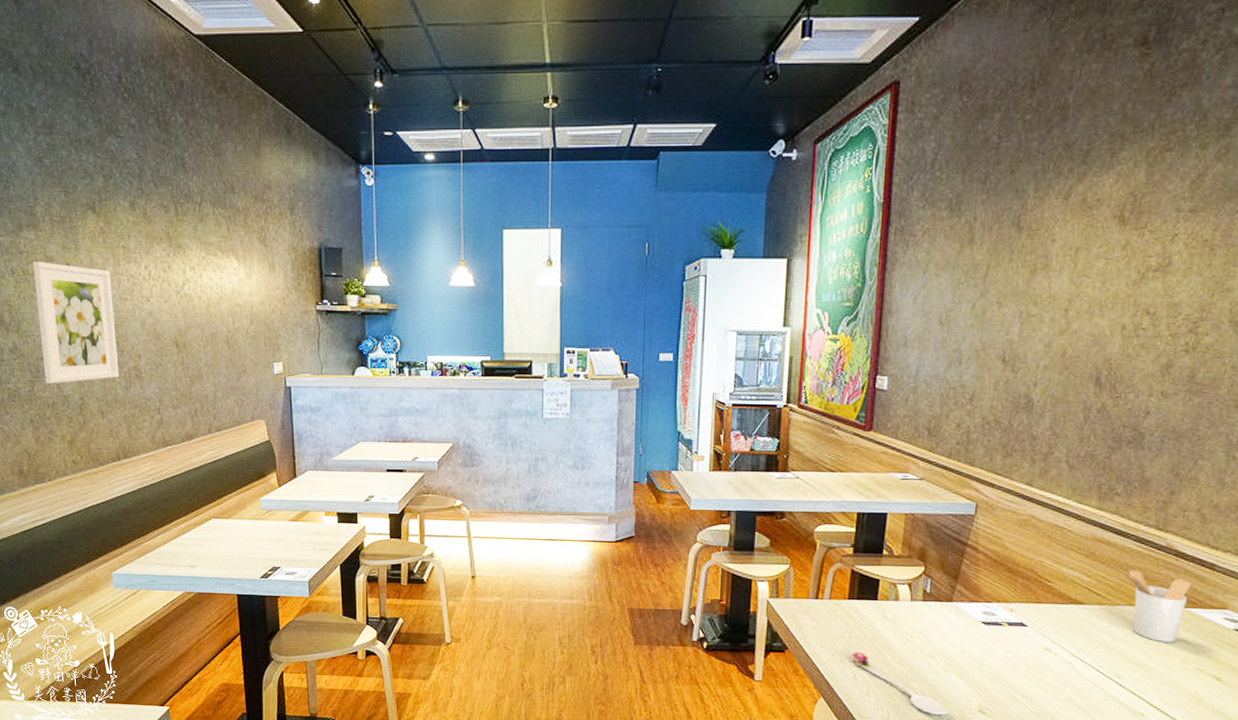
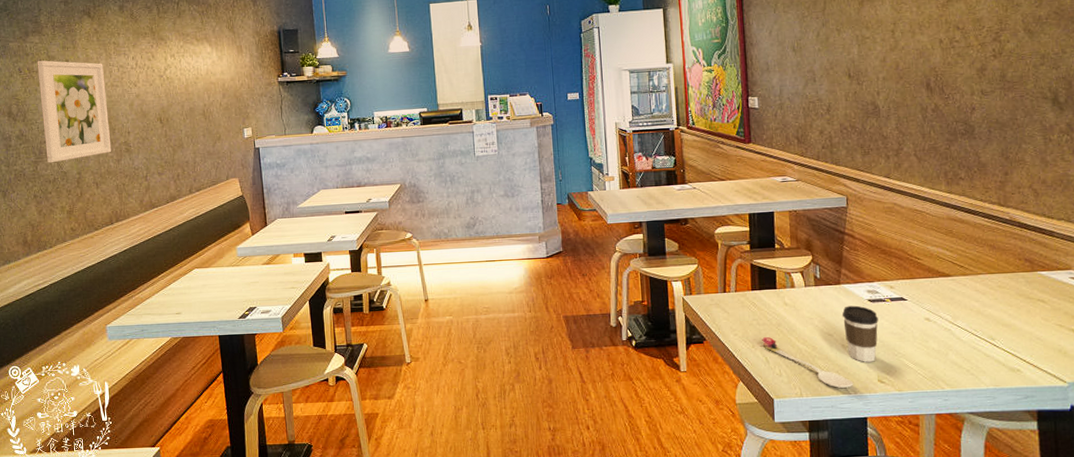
coffee cup: none [948,626,990,690] -> present [842,305,878,362]
utensil holder: present [1121,569,1192,642] -> none [977,242,1037,304]

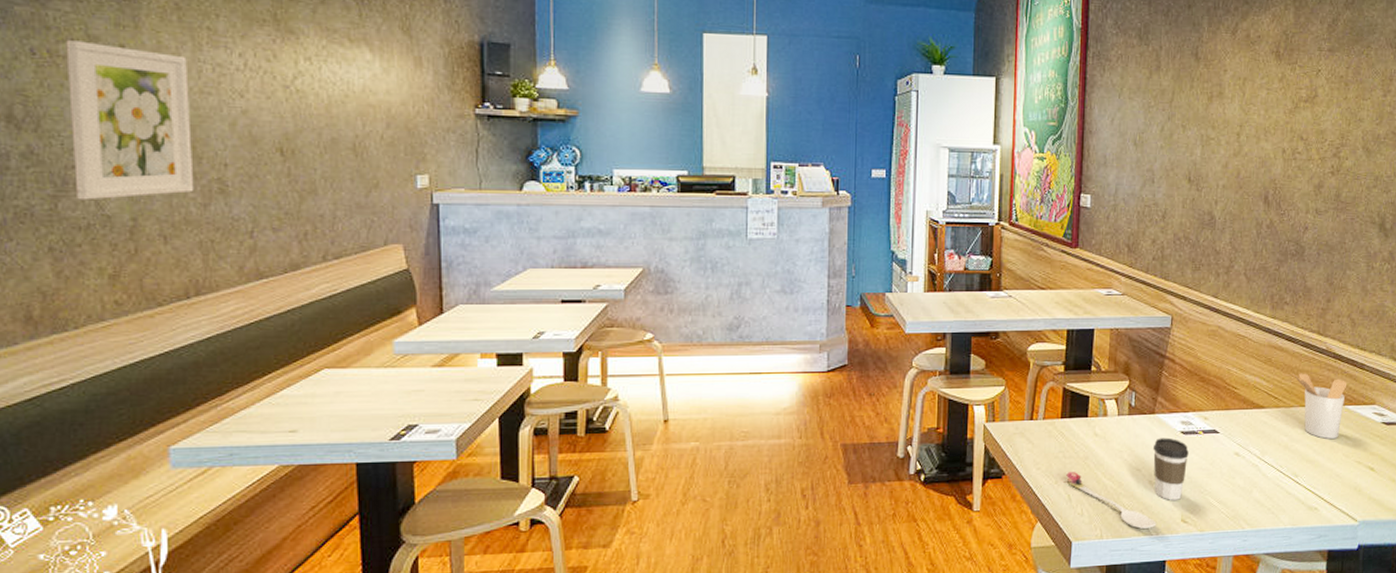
utensil holder: none [977,242,1037,304] -> present [1293,373,1347,439]

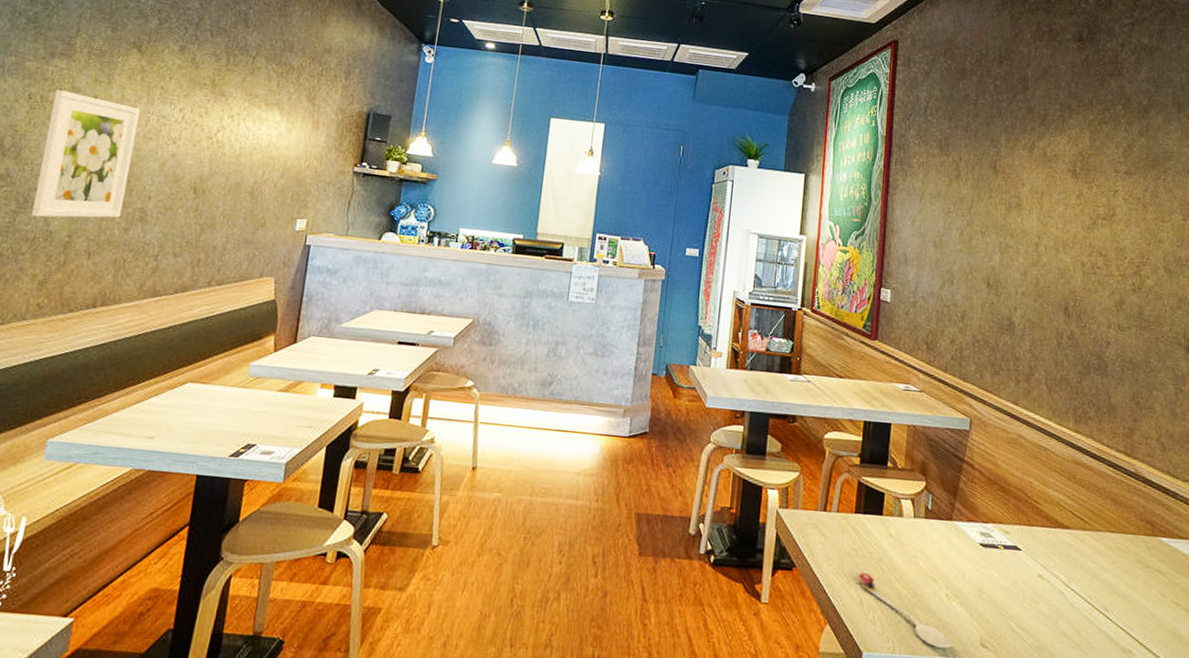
coffee cup: present [1152,437,1189,500] -> none [950,547,989,620]
utensil holder: present [1293,373,1347,439] -> none [1100,494,1160,573]

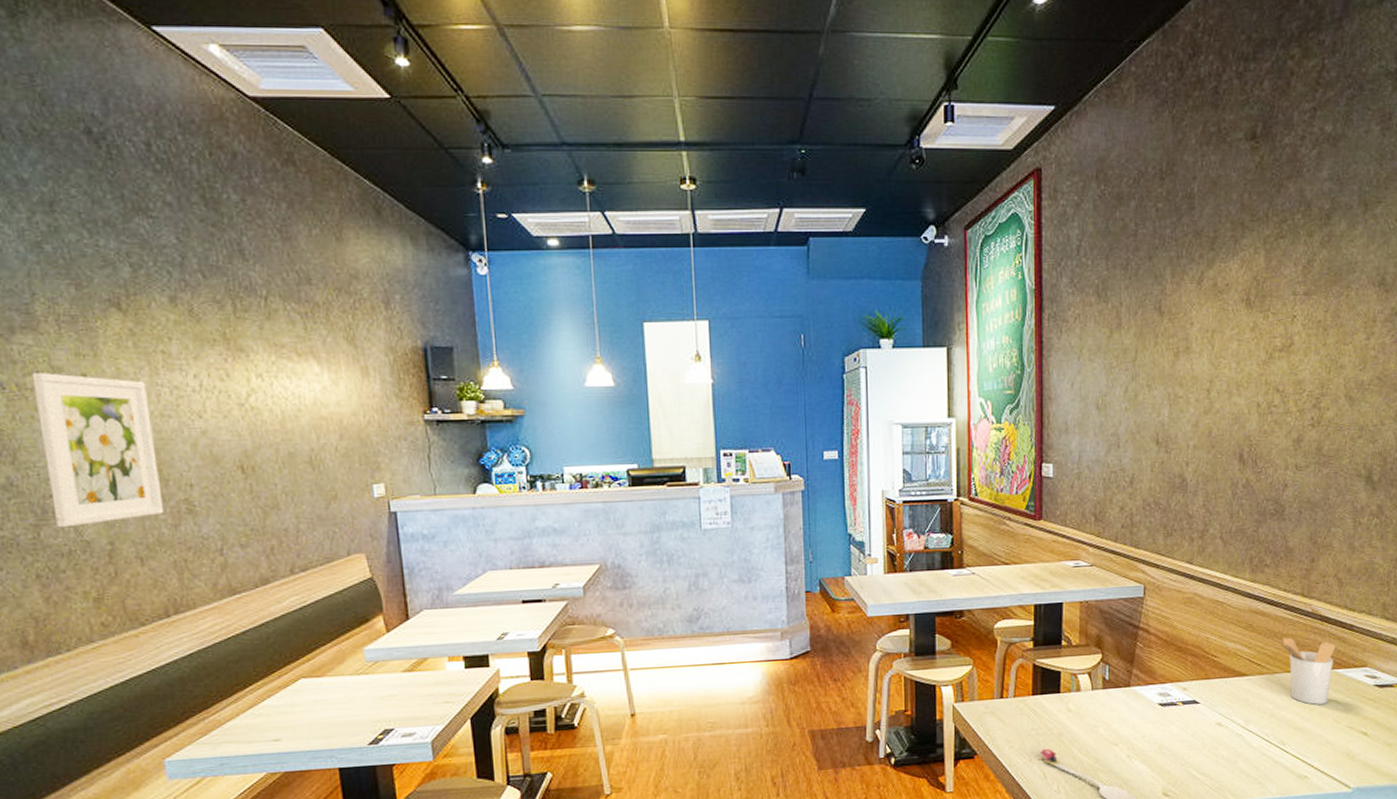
utensil holder: none [1100,494,1160,573] -> present [1276,637,1336,705]

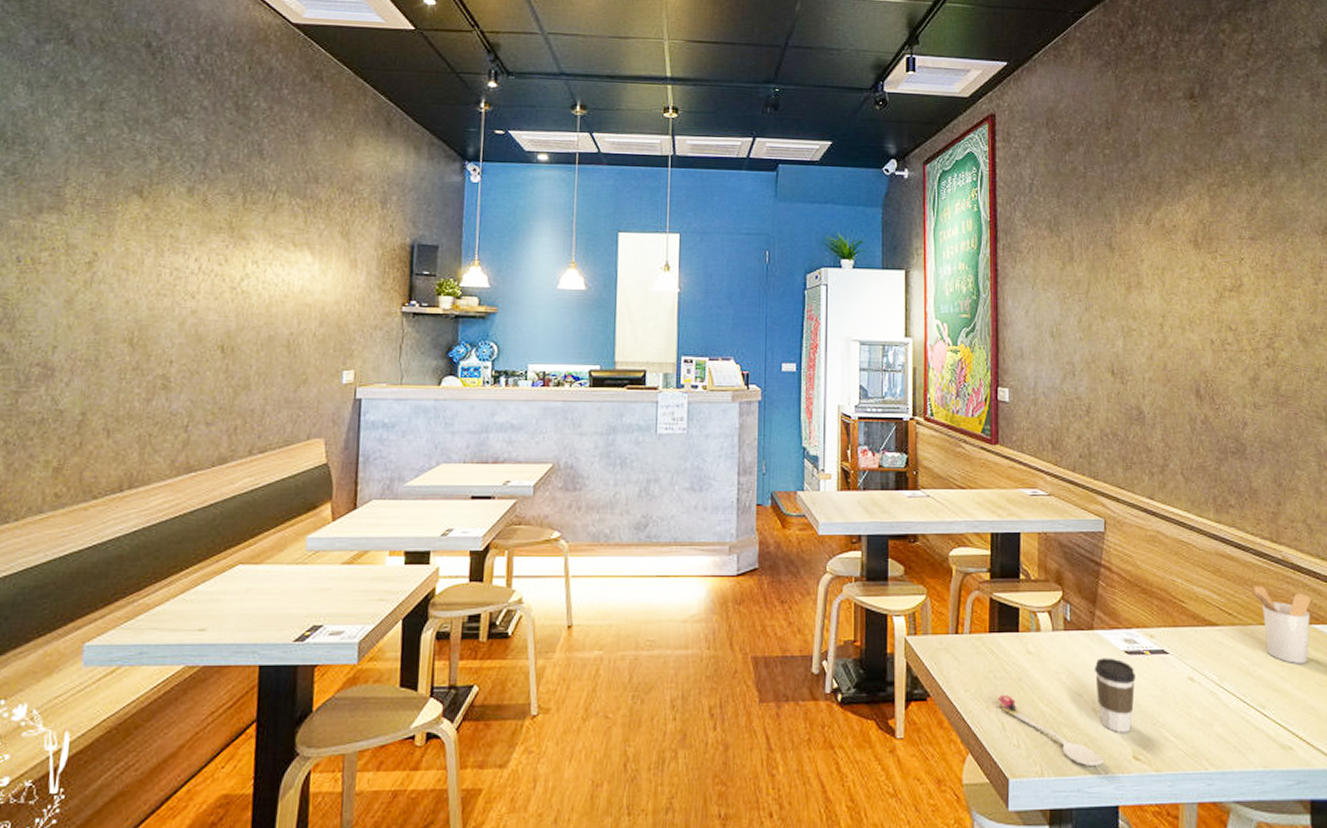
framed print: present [31,373,164,528] -> none [36,249,149,396]
coffee cup: none [1129,710,1168,774] -> present [1094,658,1136,732]

